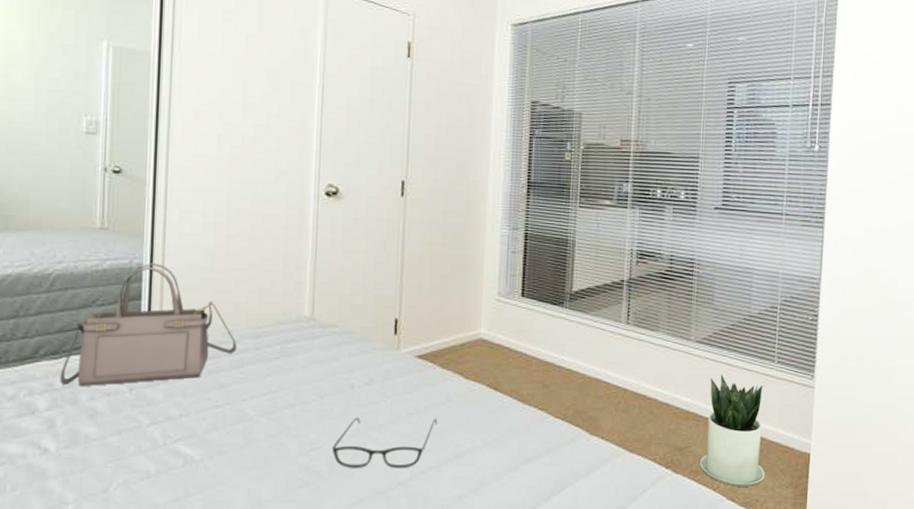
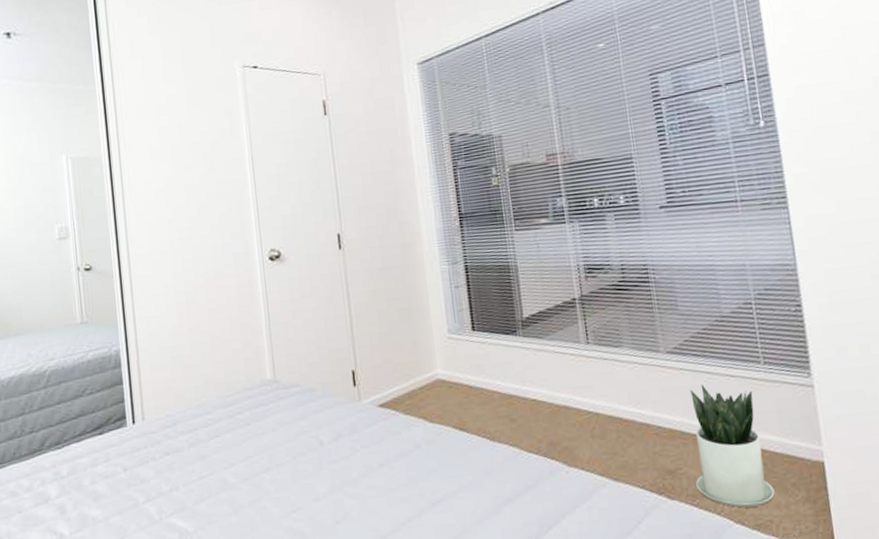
handbag: present [60,263,237,387] -> none [64,347,212,473]
eyeglasses: present [333,417,438,469] -> none [312,466,410,527]

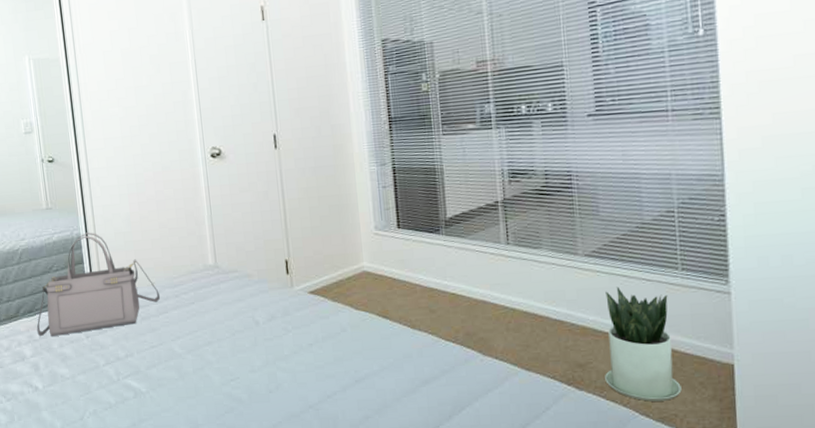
handbag: none [64,347,212,473] -> present [36,232,161,337]

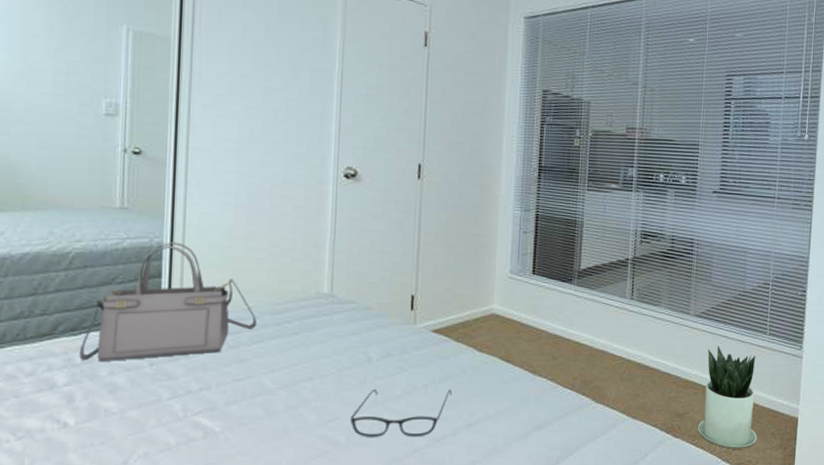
eyeglasses: none [249,347,336,395] -> present [351,388,452,437]

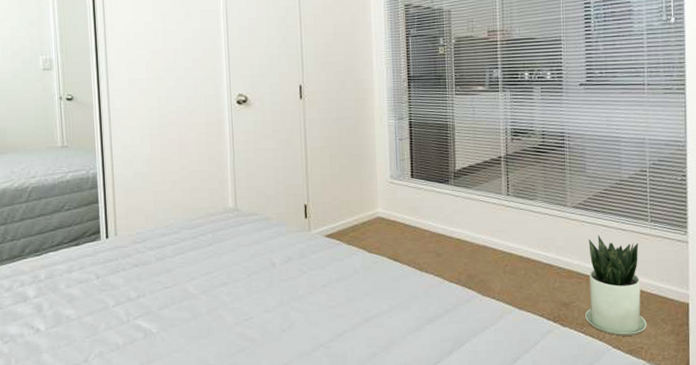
handbag: present [79,241,257,363] -> none [42,172,178,278]
eyeglasses: present [351,388,452,437] -> none [263,288,349,334]

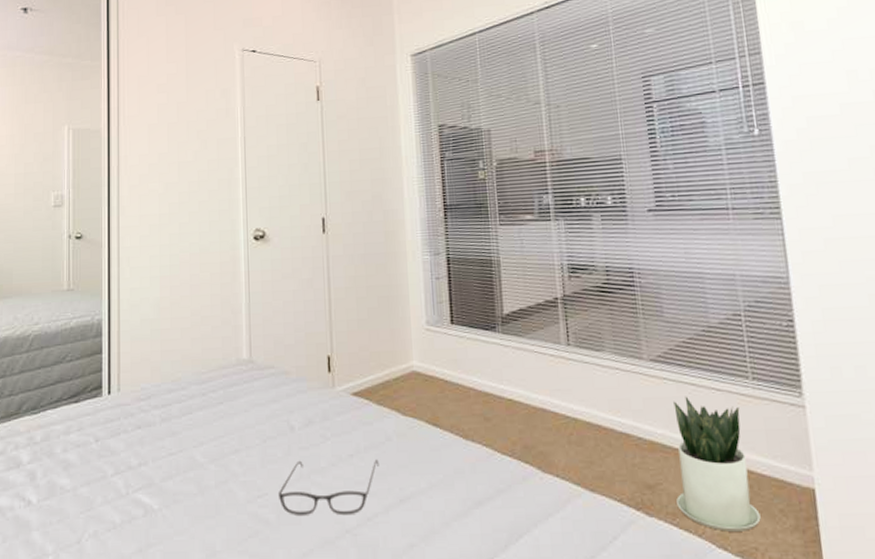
eyeglasses: none [263,288,349,334] -> present [279,459,380,516]

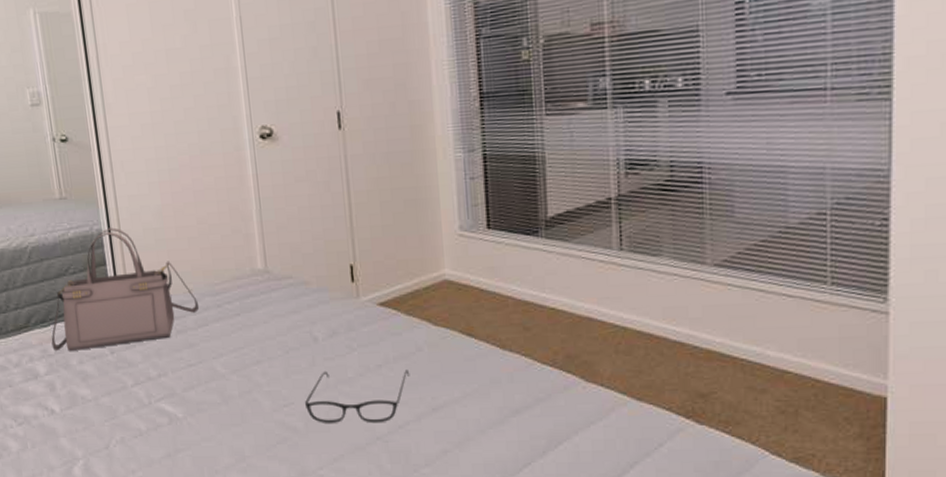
handbag: none [39,318,185,440] -> present [51,227,199,352]
planter: present [673,396,761,532] -> none [731,303,822,439]

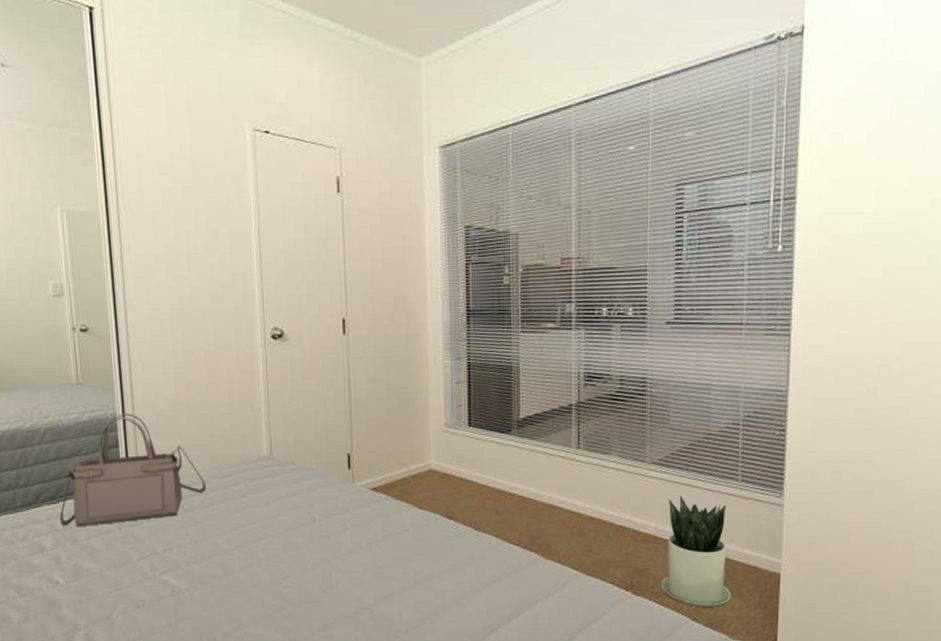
eyeglasses: present [305,369,410,424] -> none [301,547,396,595]
planter: none [731,303,822,439] -> present [661,495,731,608]

